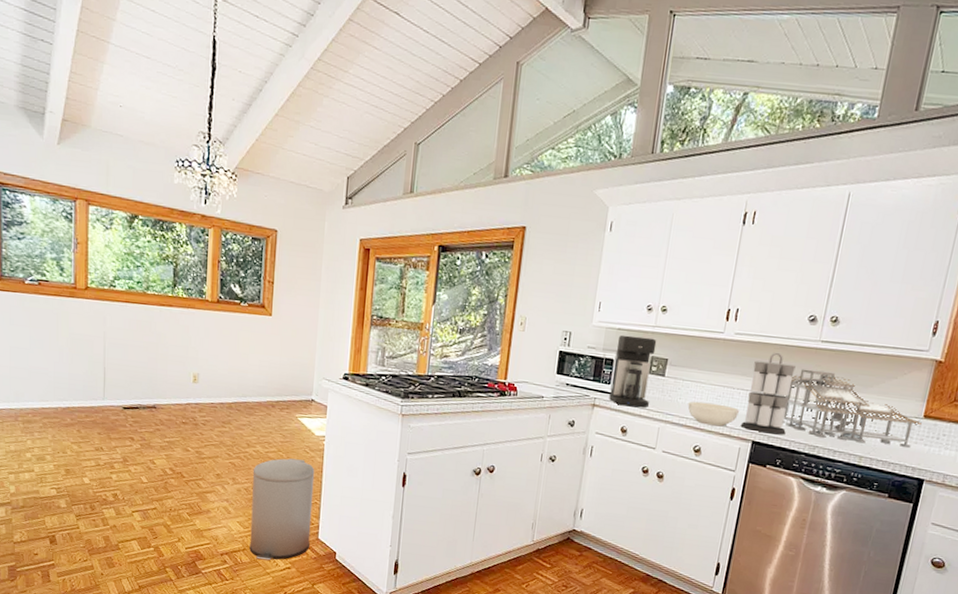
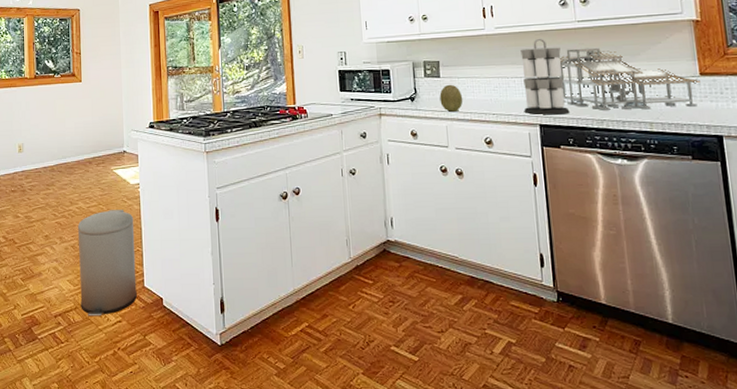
coffee maker: present [609,334,657,408] -> none [389,45,432,111]
fruit: none [658,385,683,415] -> present [439,84,463,112]
bowl: present [688,401,740,427] -> none [468,94,520,117]

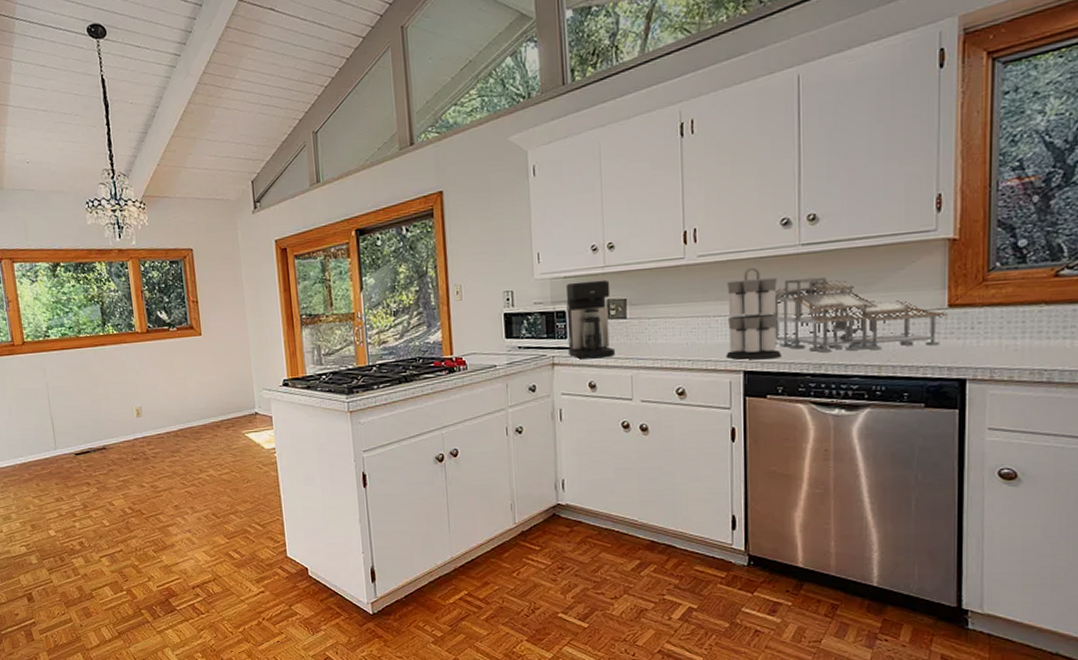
pedal bin: present [77,210,137,316] -> none [209,476,280,587]
coffee maker: none [389,45,432,111] -> present [565,279,615,360]
fruit: present [439,84,463,112] -> none [625,326,653,359]

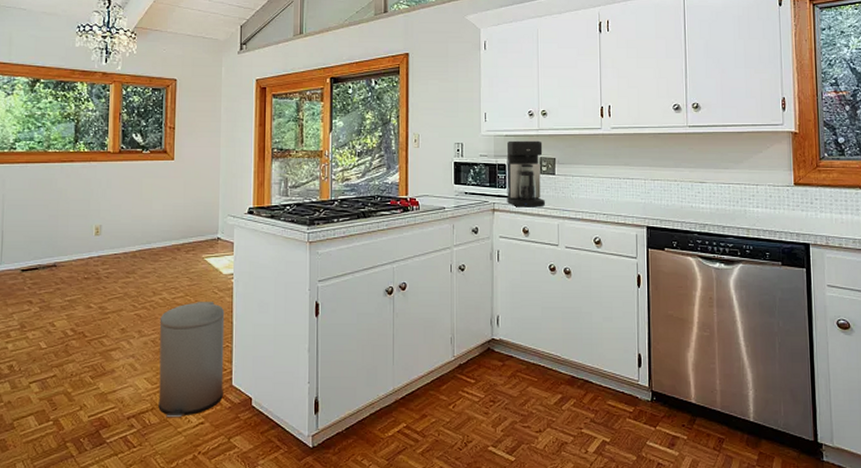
pedal bin: none [209,476,280,587] -> present [158,302,225,418]
spice rack: present [726,267,782,360] -> none [633,140,675,217]
dish rack: present [774,276,949,353] -> none [669,153,795,216]

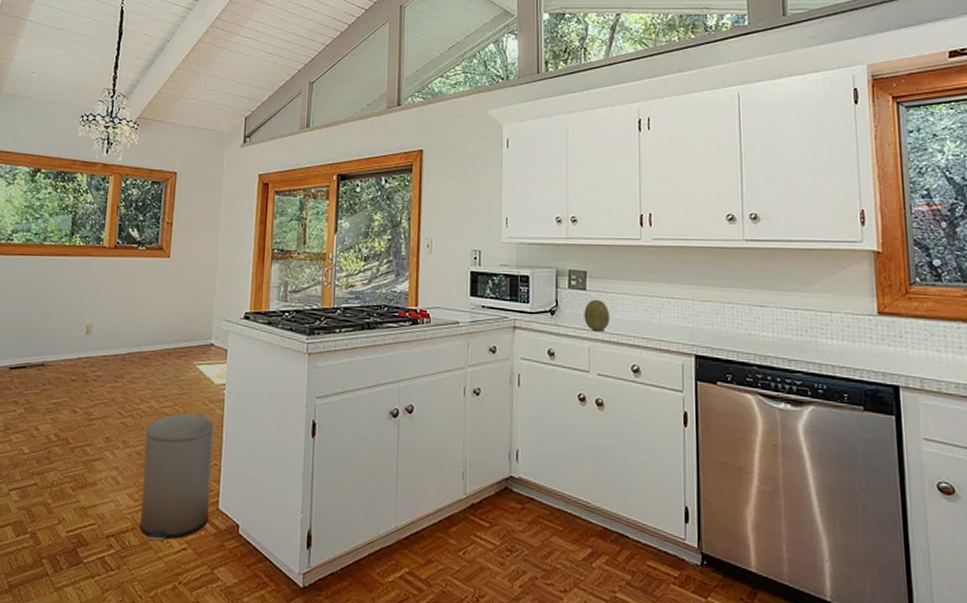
coffee maker: present [506,140,545,207] -> none [530,249,574,327]
fruit: none [553,182,576,210] -> present [584,299,611,331]

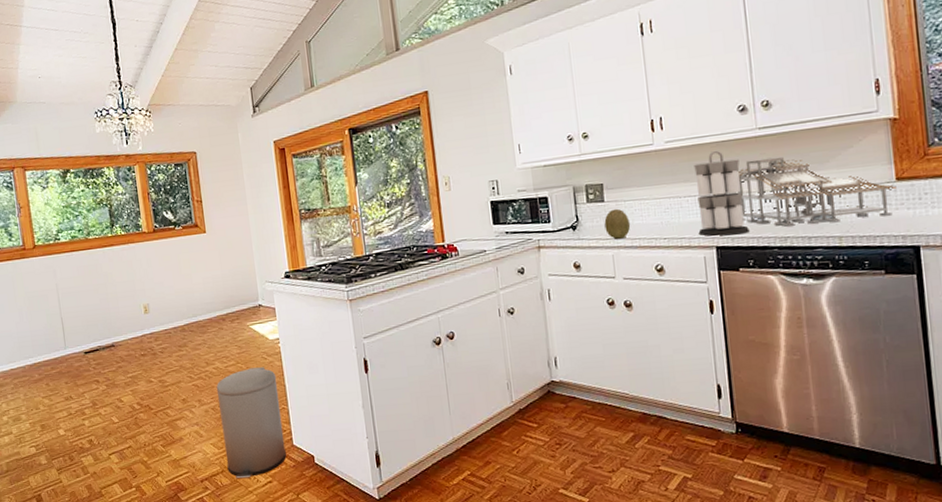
spice rack: none [678,255,730,346] -> present [694,150,750,237]
dish rack: none [722,271,879,351] -> present [738,157,898,227]

